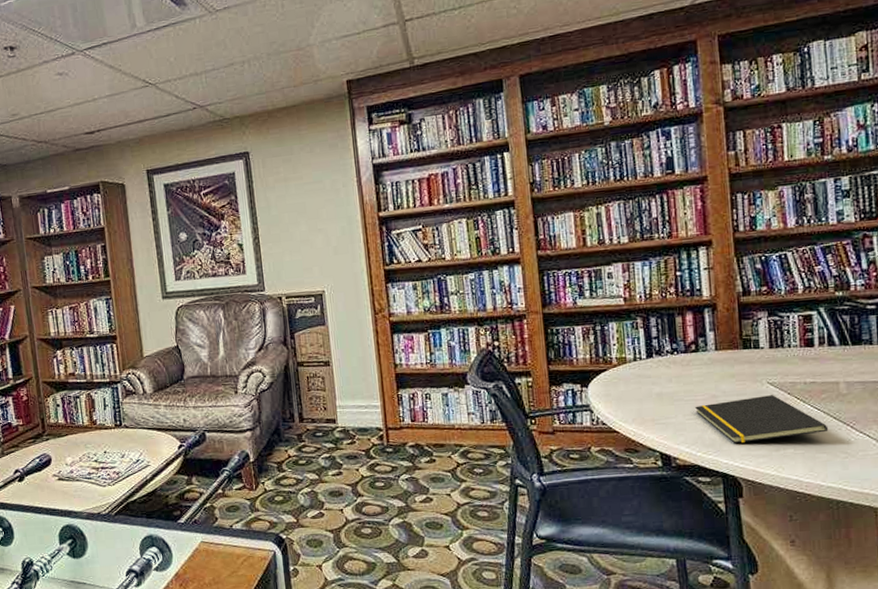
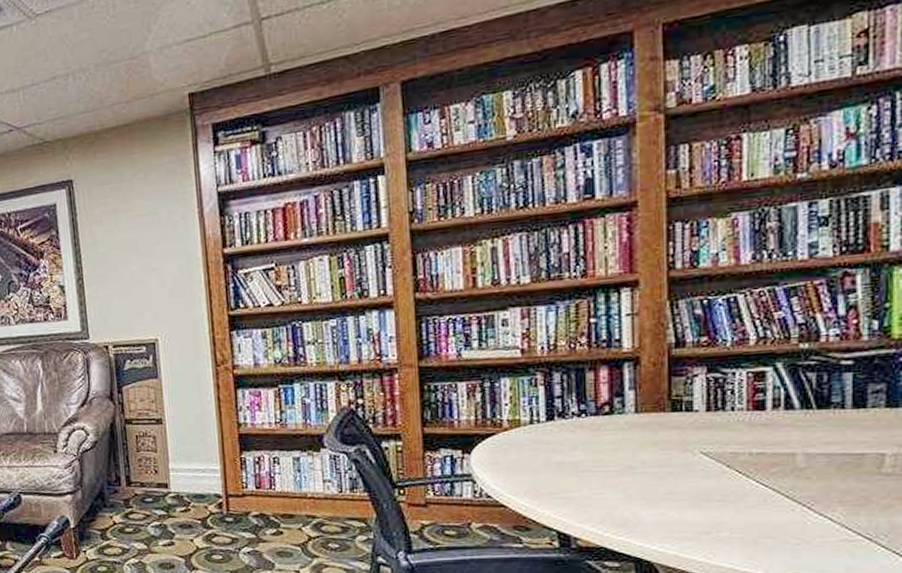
notepad: present [695,395,829,443] -> none [605,467,778,523]

